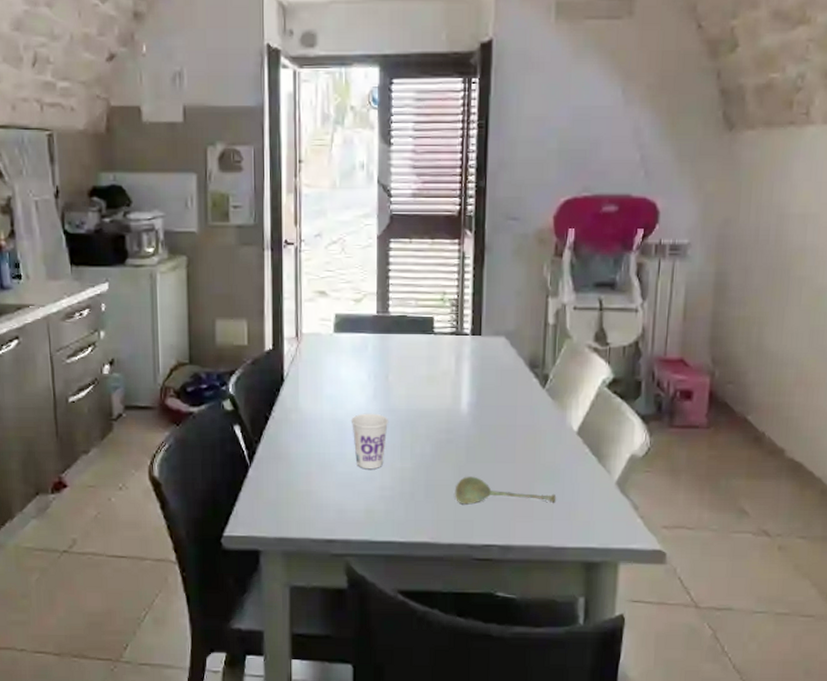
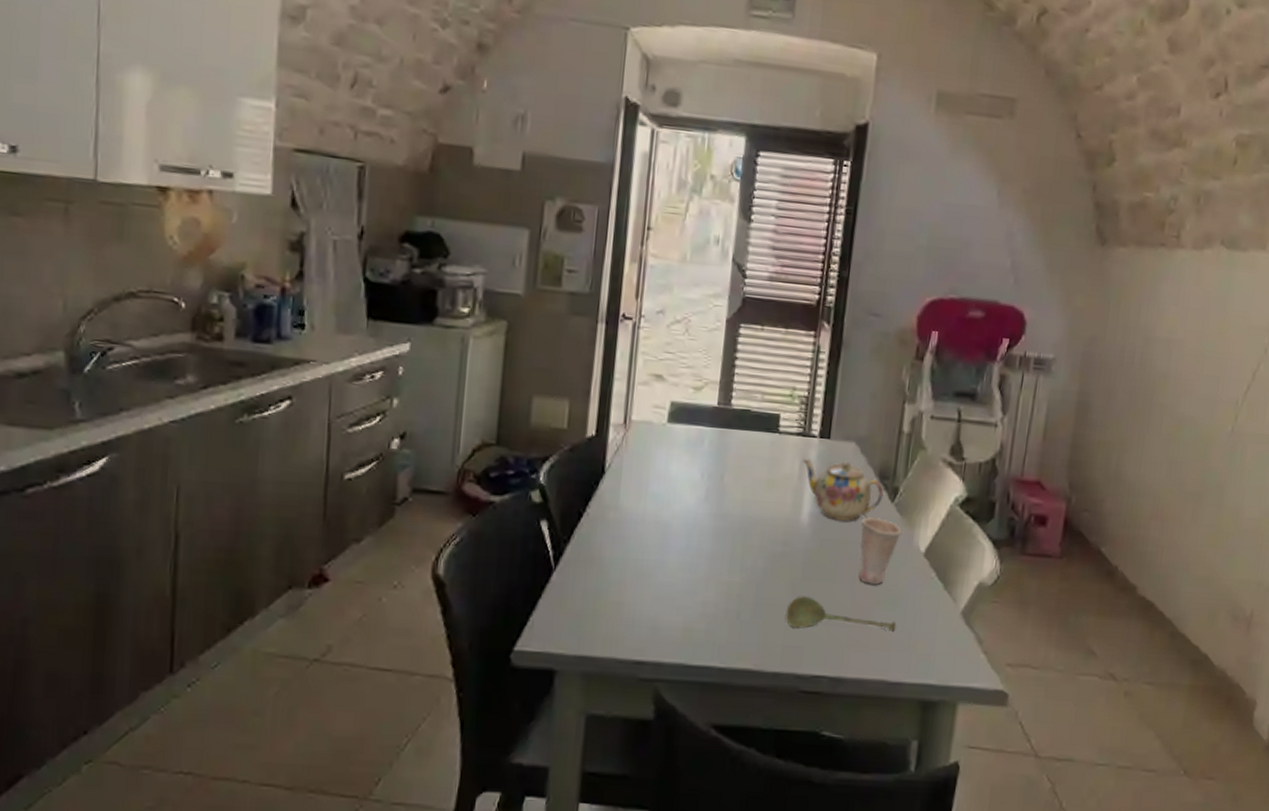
cup: present [350,413,389,470] -> none [676,516,720,582]
teapot: none [457,354,535,408] -> present [802,458,884,521]
cup: none [517,402,555,462] -> present [859,516,902,585]

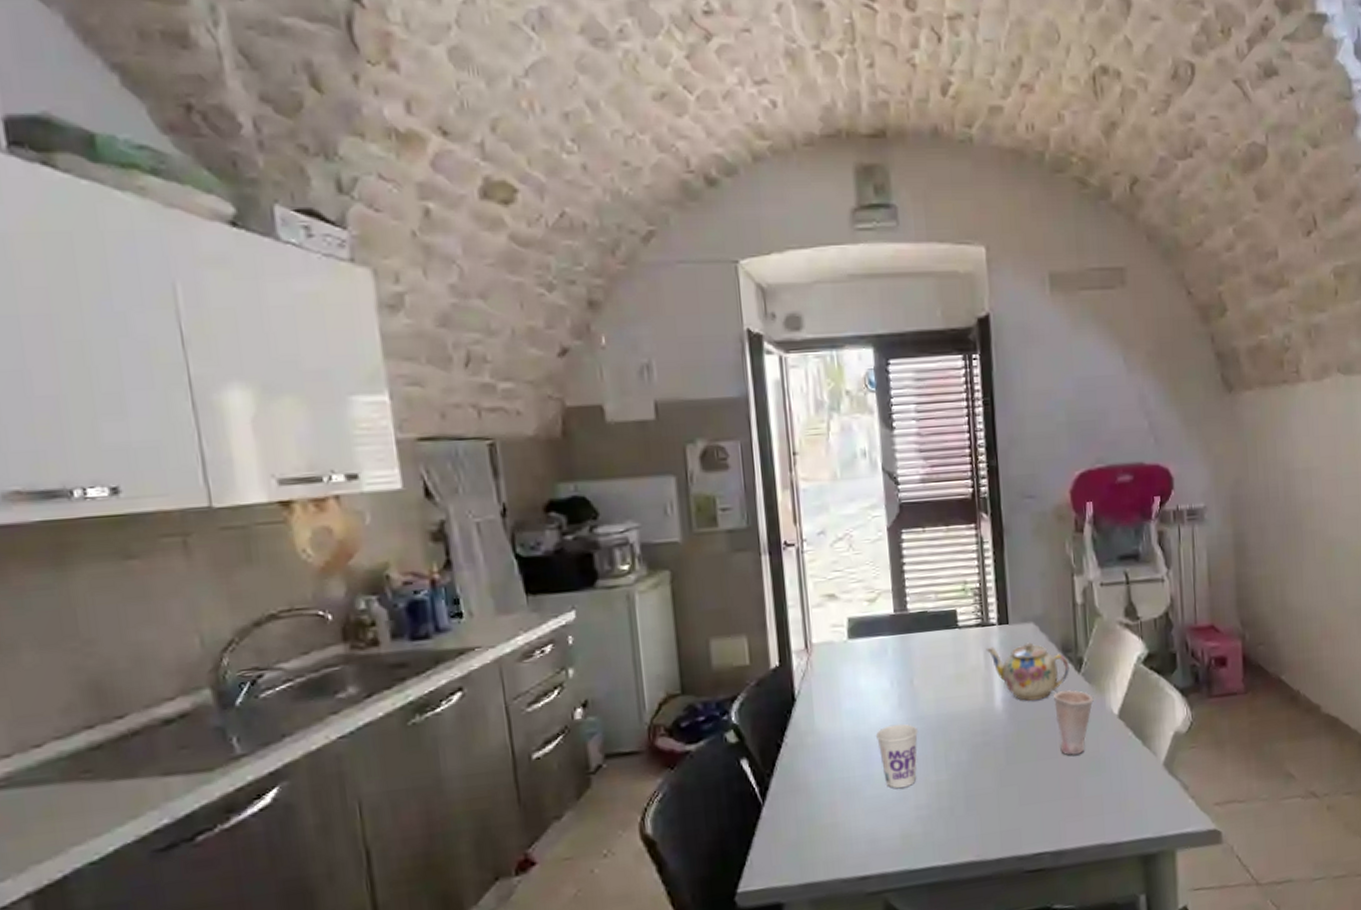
cup: none [676,516,720,582] -> present [875,723,919,789]
soupspoon: present [785,596,897,632] -> none [997,779,1105,812]

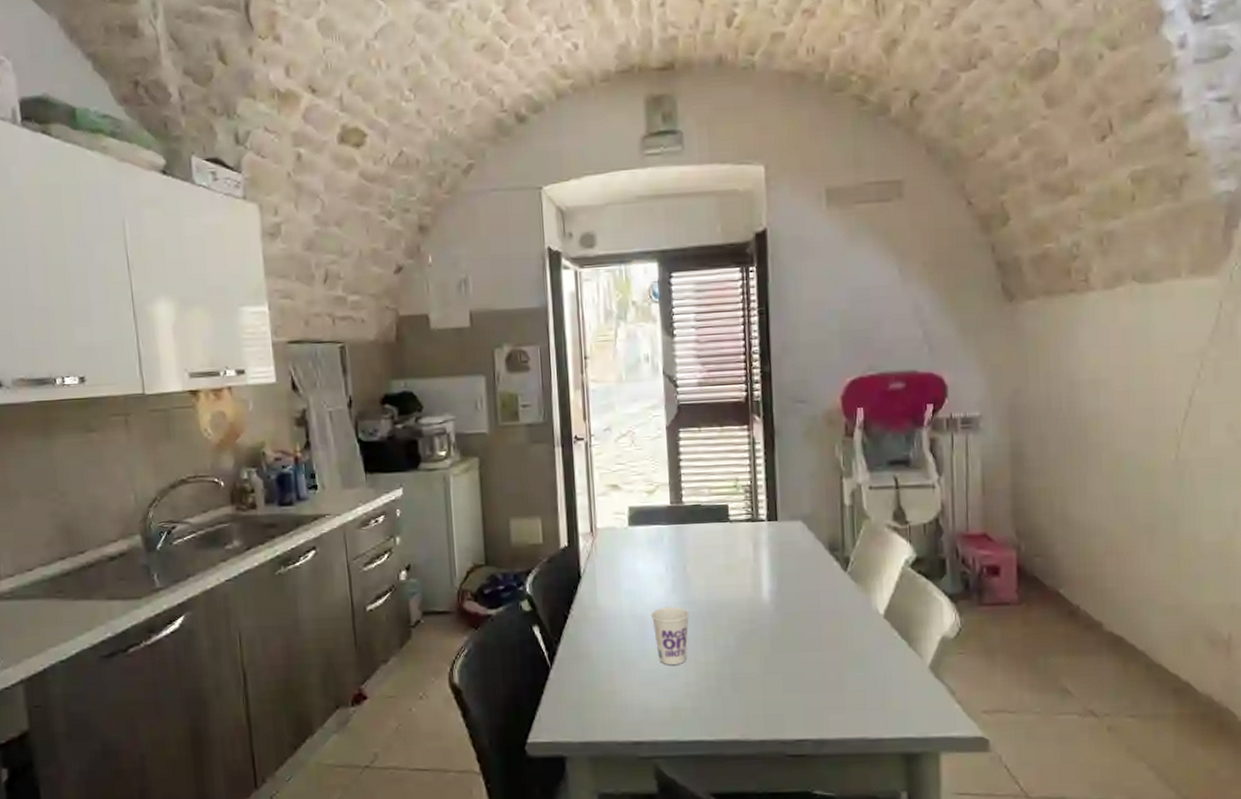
teapot: present [986,642,1069,701] -> none [755,539,836,594]
cup: present [1054,690,1094,756] -> none [820,586,859,650]

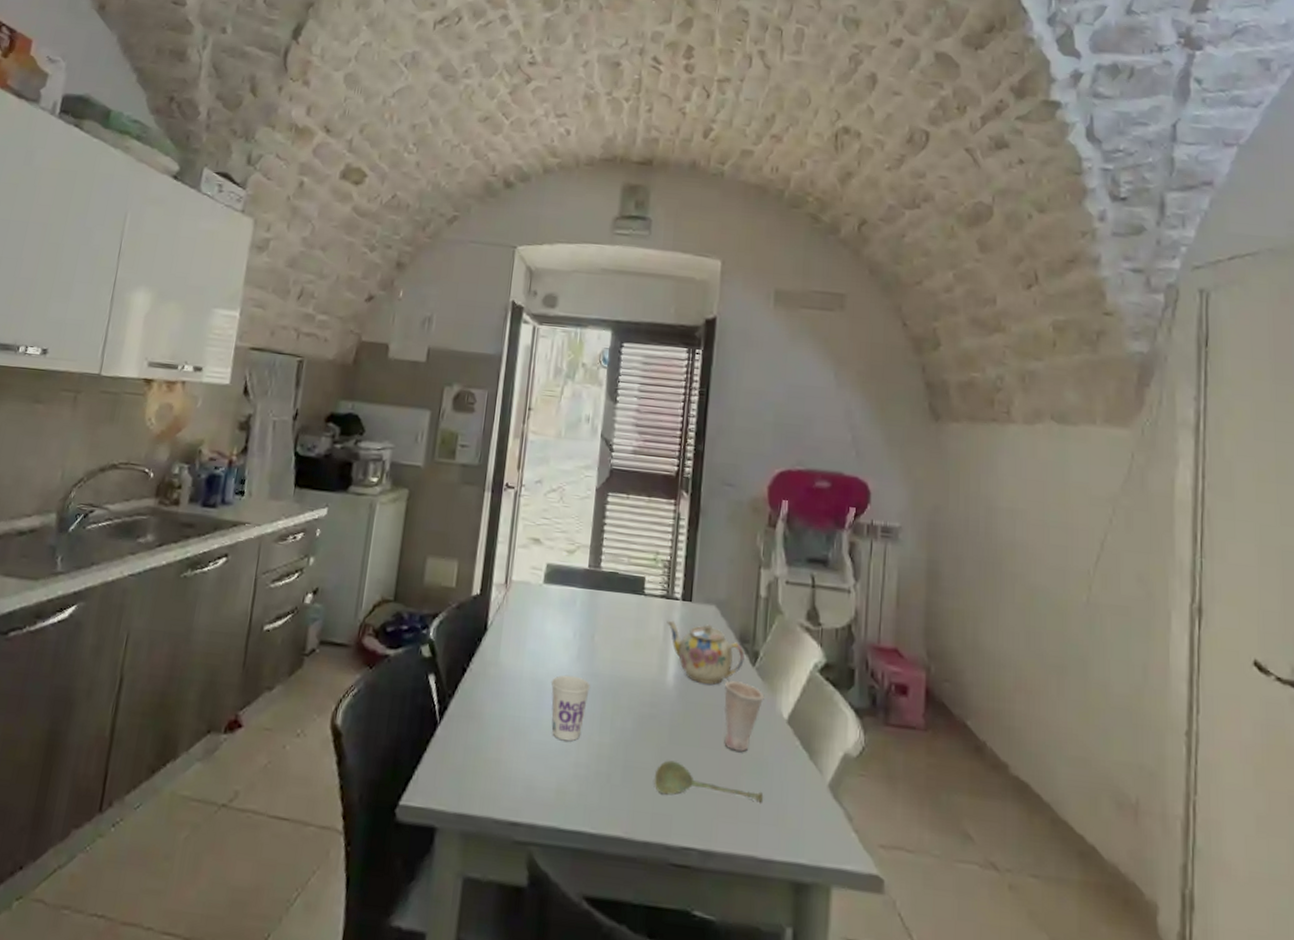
teapot: none [755,539,836,594] -> present [666,620,745,685]
soupspoon: none [762,667,869,698] -> present [654,760,764,803]
cup: none [820,586,859,650] -> present [724,679,765,752]

